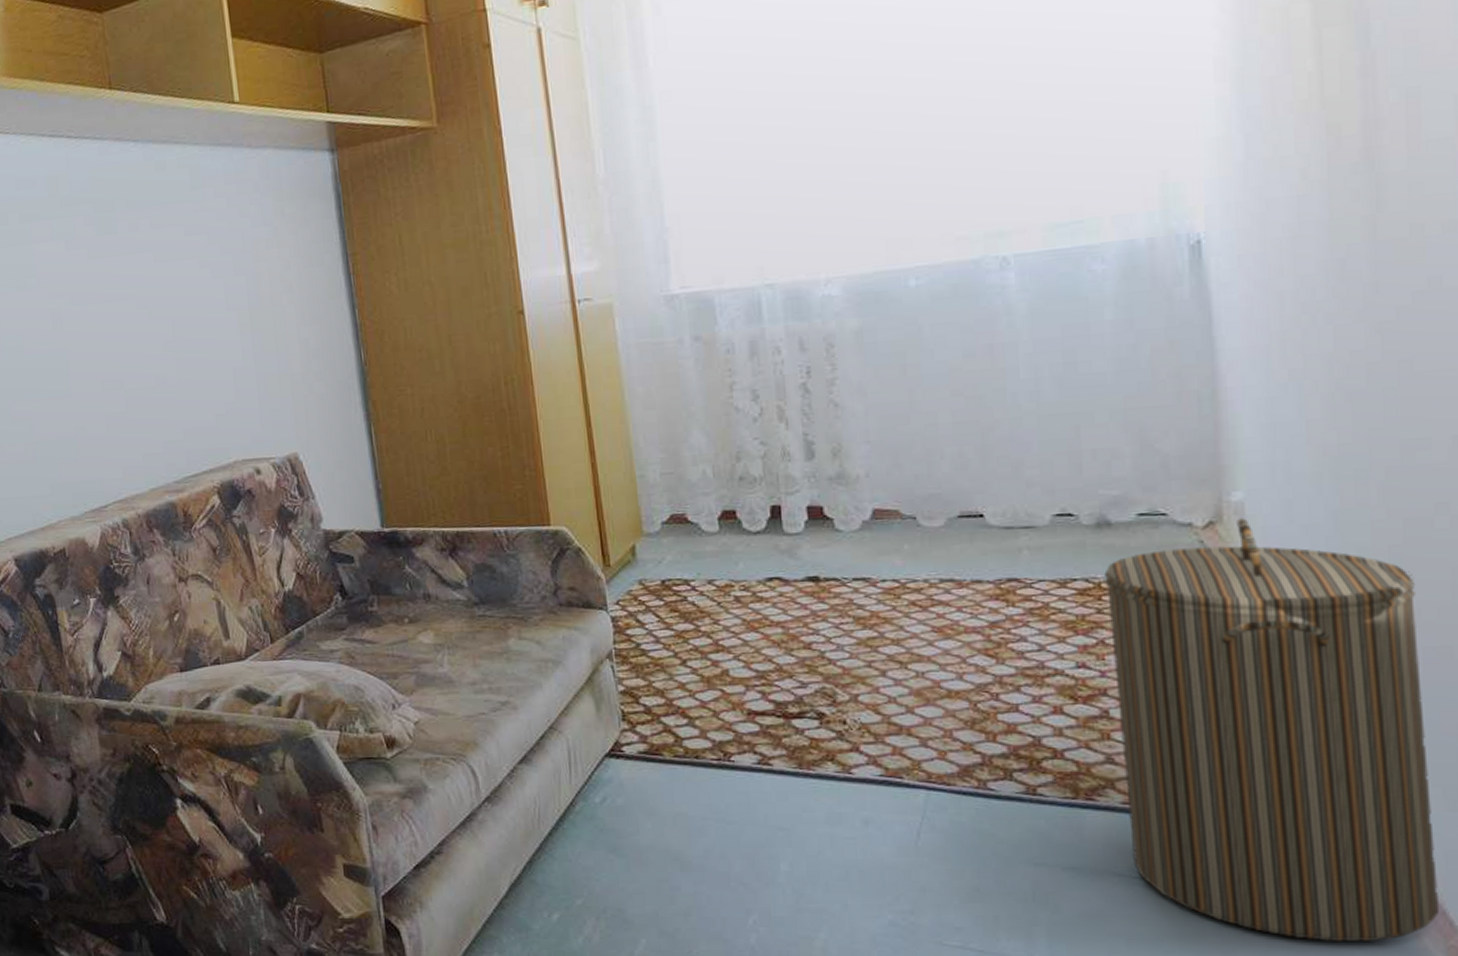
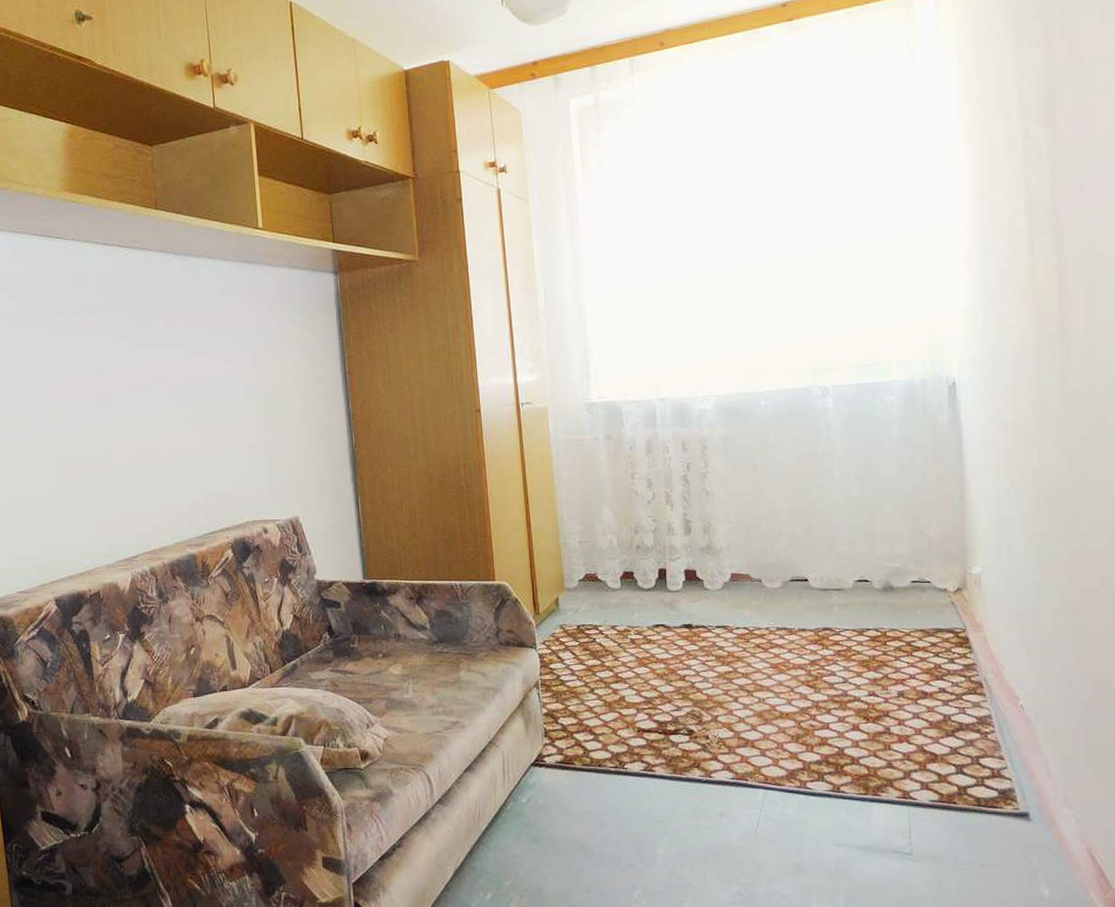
laundry hamper: present [1104,518,1440,941] -> none [888,586,1101,897]

